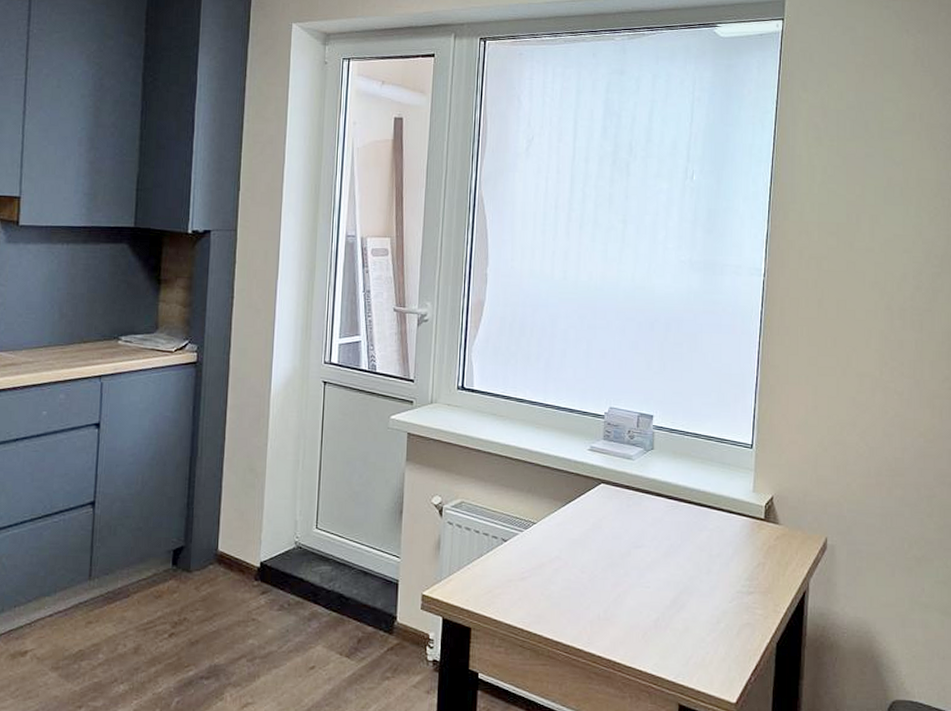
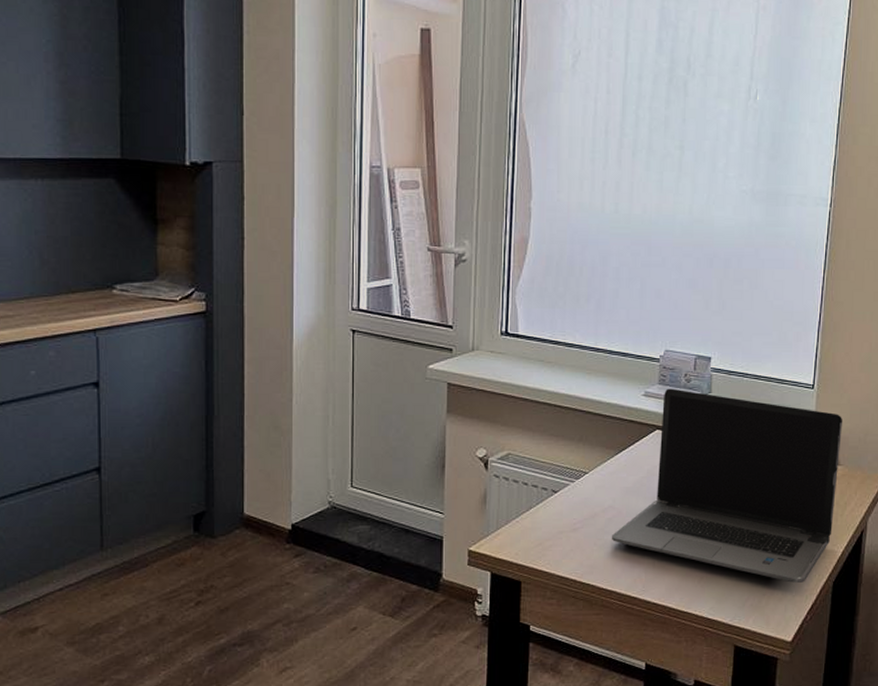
laptop computer: none [557,444,782,642] -> present [611,388,843,583]

